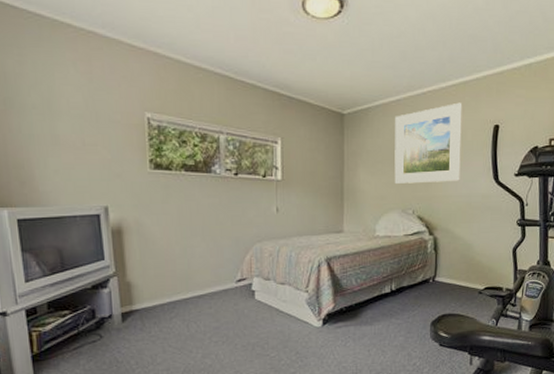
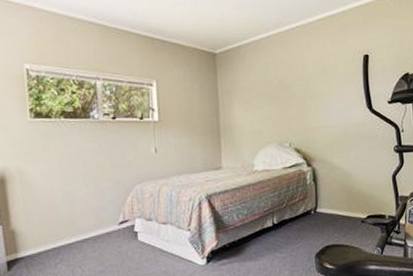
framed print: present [394,102,463,184] -> none [266,35,334,118]

